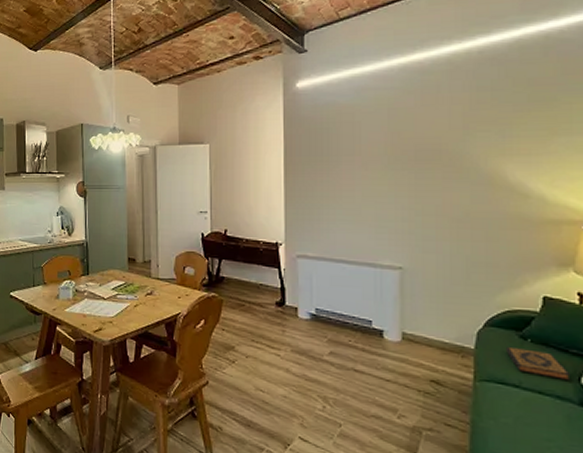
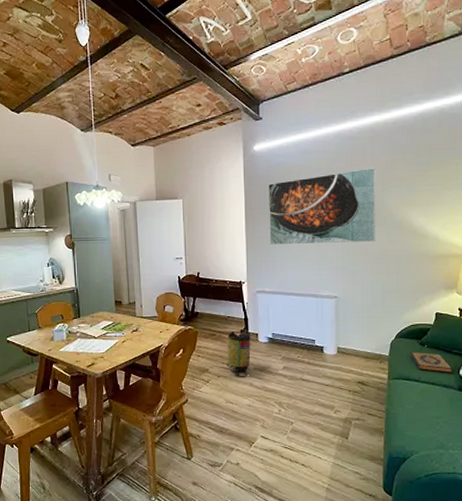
trash can: none [255,301,289,361] -> present [225,329,252,377]
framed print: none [314,107,456,201] -> present [268,167,376,246]

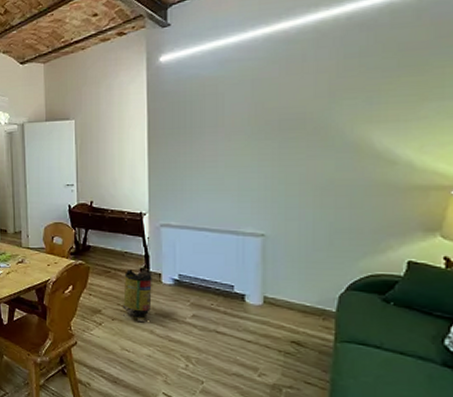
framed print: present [268,167,376,246] -> none [177,75,321,172]
hardback book: present [410,351,452,374] -> none [368,309,432,343]

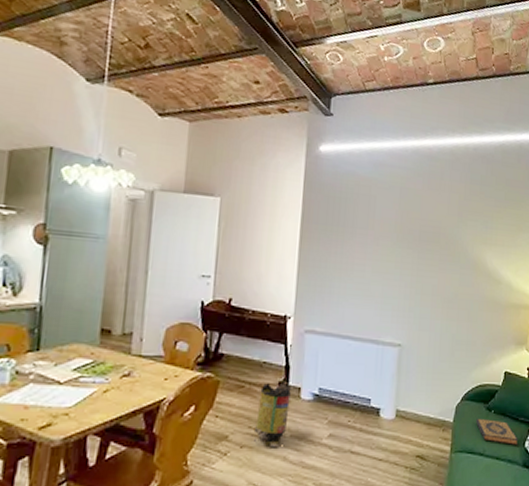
hardback book: none [368,309,432,343] -> present [476,418,518,446]

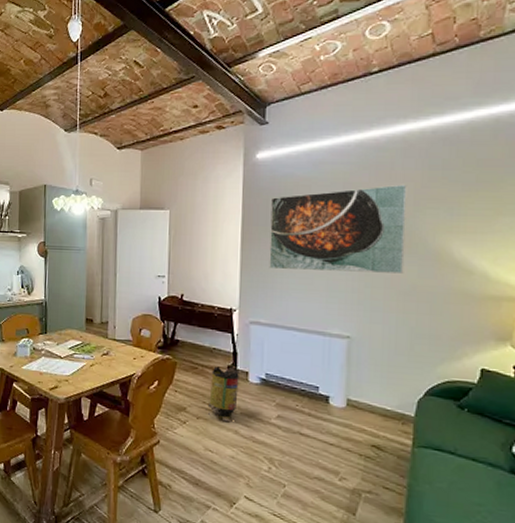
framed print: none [327,194,453,281] -> present [269,184,407,274]
hardback book: present [476,418,518,446] -> none [444,415,502,450]

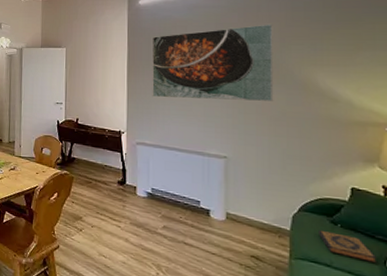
trash can: present [206,365,241,423] -> none [99,180,129,231]
hardback book: none [444,415,502,450] -> present [319,229,376,264]

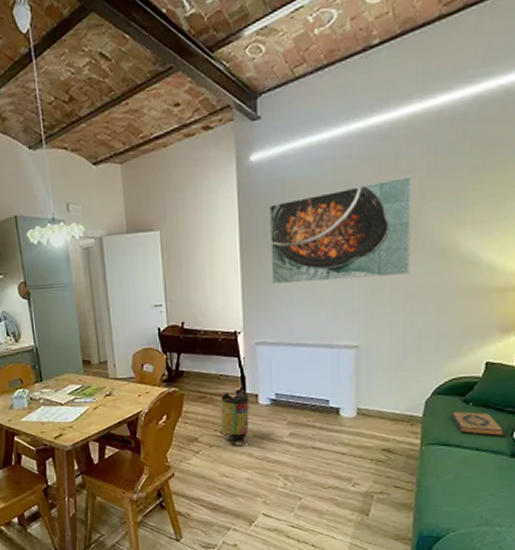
trash can: none [99,180,129,231] -> present [218,389,250,447]

